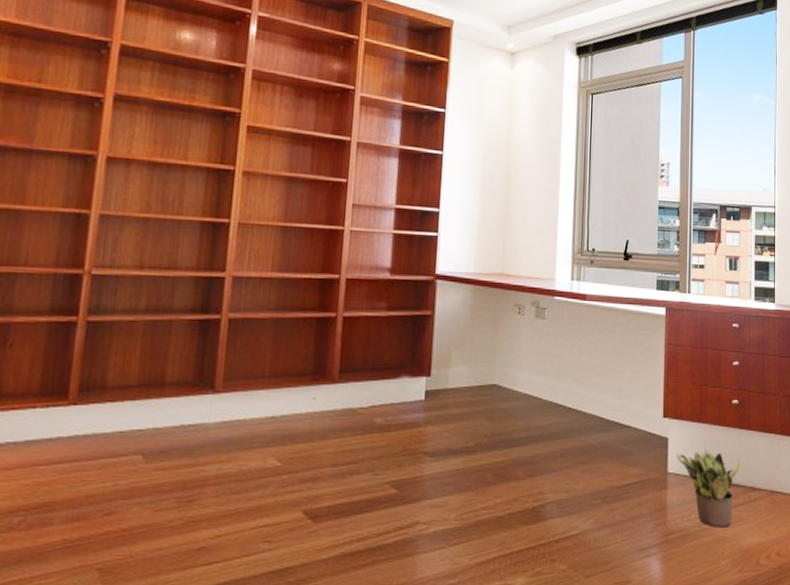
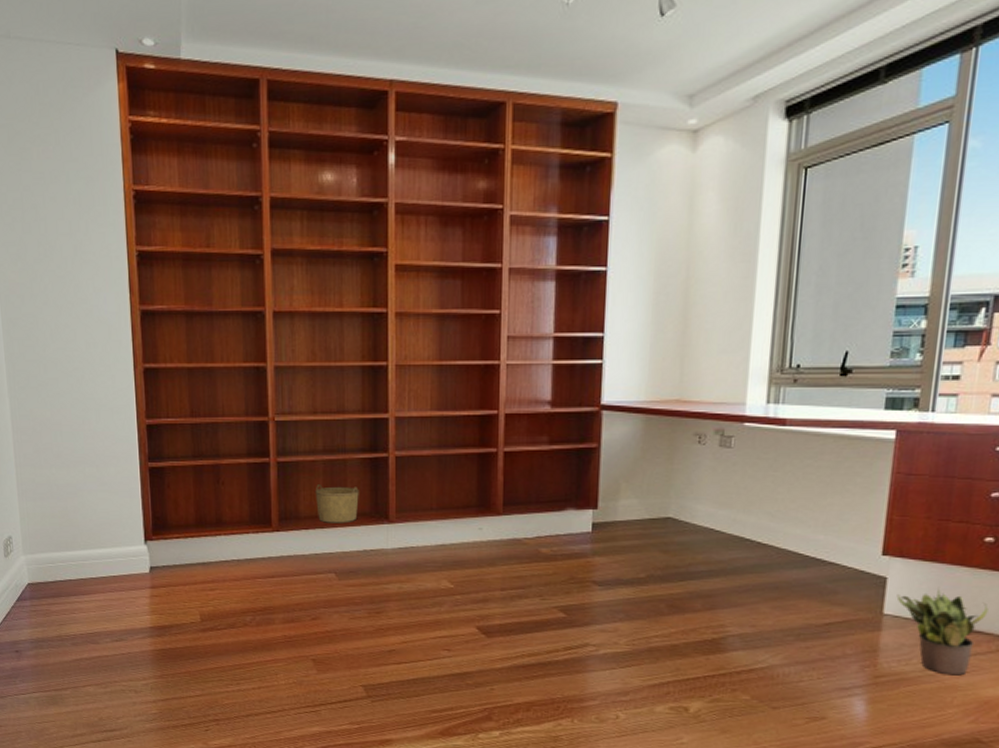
basket: none [129,347,183,394] -> present [315,483,359,524]

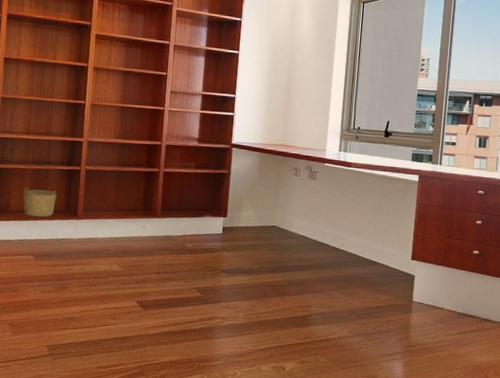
potted plant: present [896,587,989,676] -> none [421,283,477,347]

